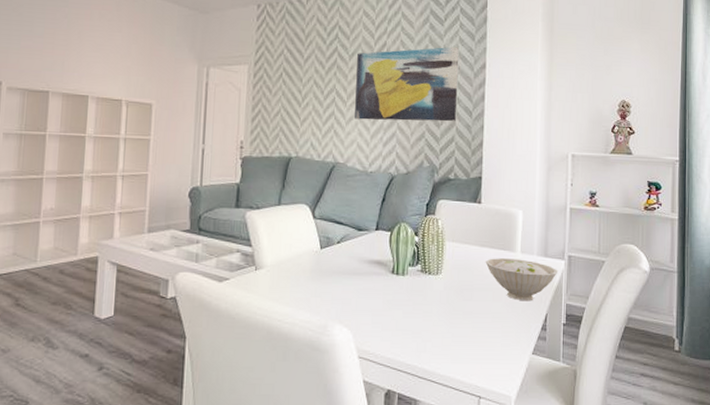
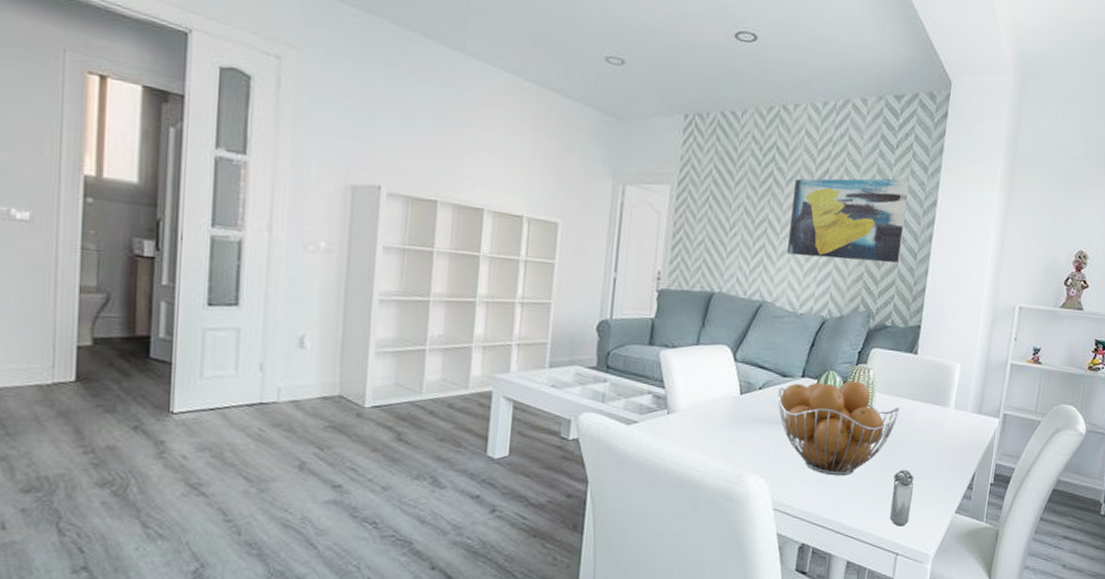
fruit basket: none [355,231,469,322] -> present [778,380,900,476]
shaker: none [469,313,490,370] -> present [890,469,915,527]
bowl: present [485,258,559,301] -> none [916,412,992,459]

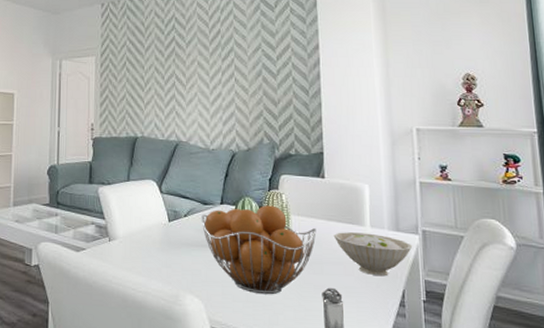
wall art: present [787,178,909,263] -> none [194,30,293,101]
bowl: none [916,412,992,459] -> present [333,232,413,277]

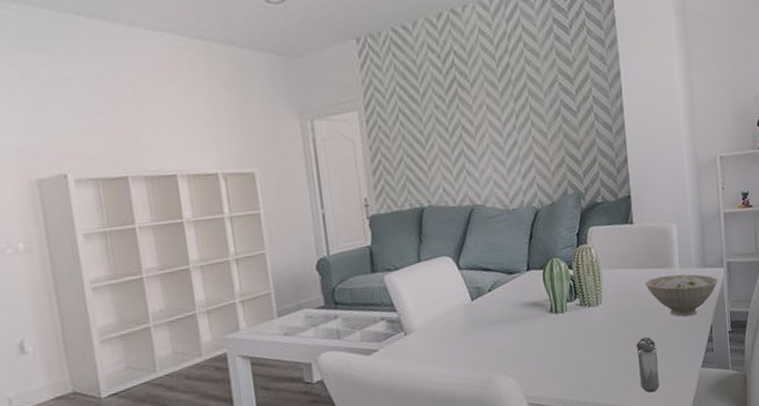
fruit basket: present [202,205,317,295] -> none [508,262,628,359]

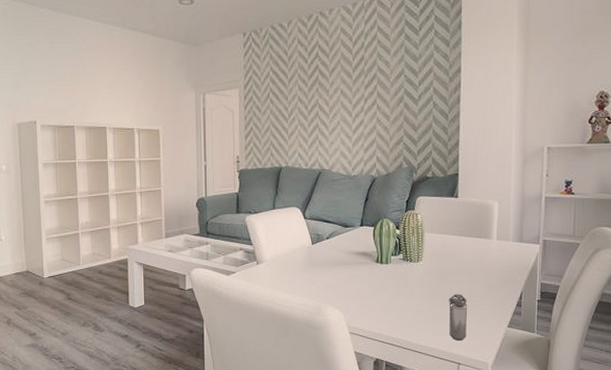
bowl: present [644,274,719,317] -> none [462,245,533,282]

